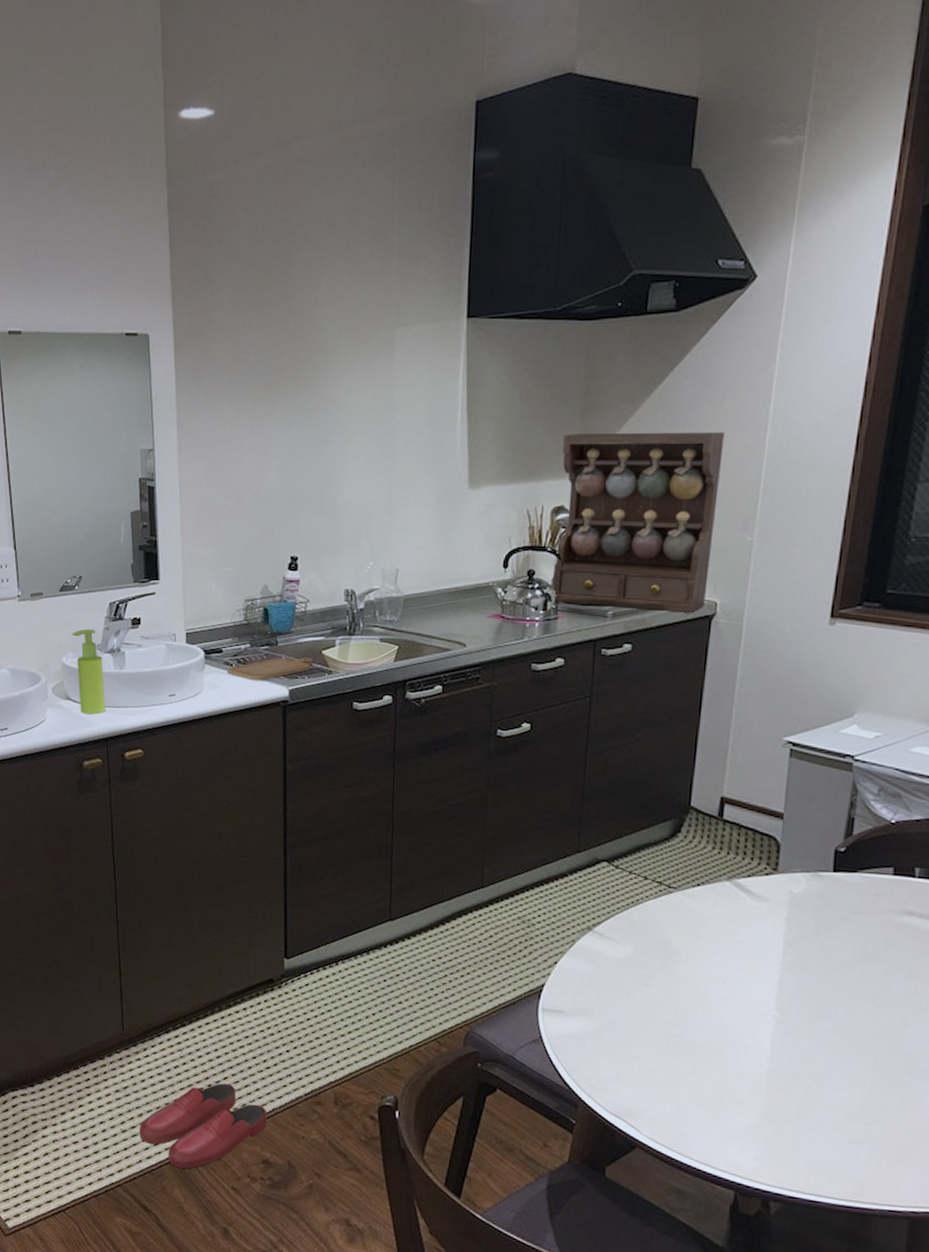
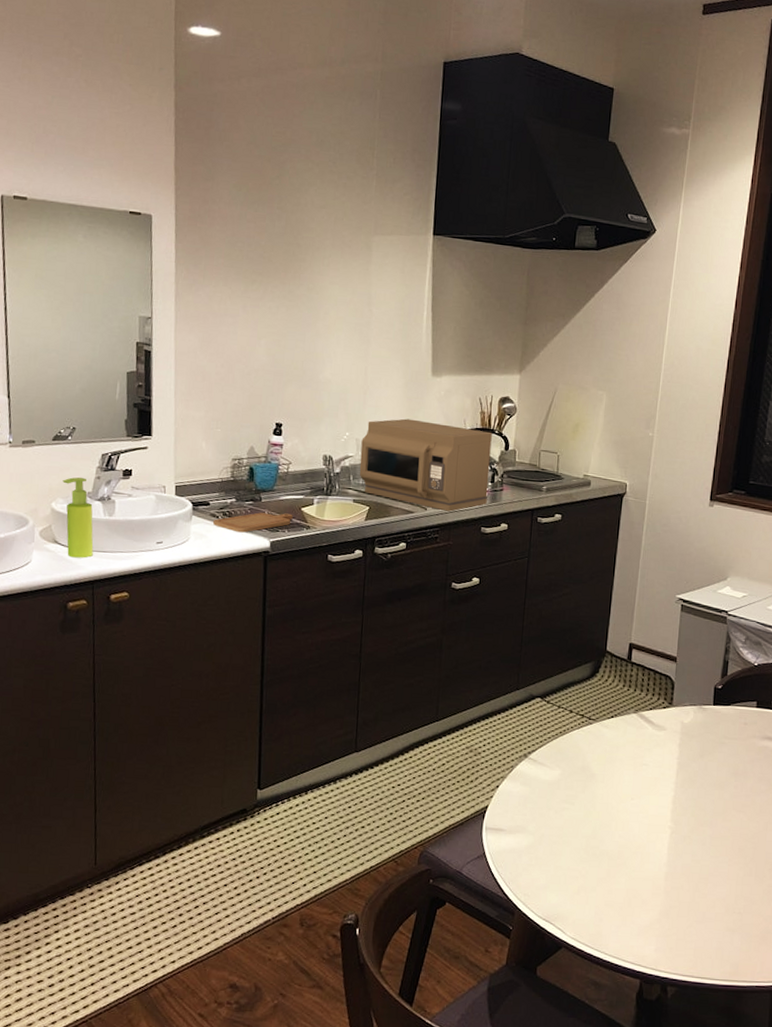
slippers: present [139,1083,267,1169] -> none [107,912,236,999]
microwave: none [386,541,543,647] -> present [359,418,492,512]
spice rack: present [552,431,725,613] -> none [498,338,633,491]

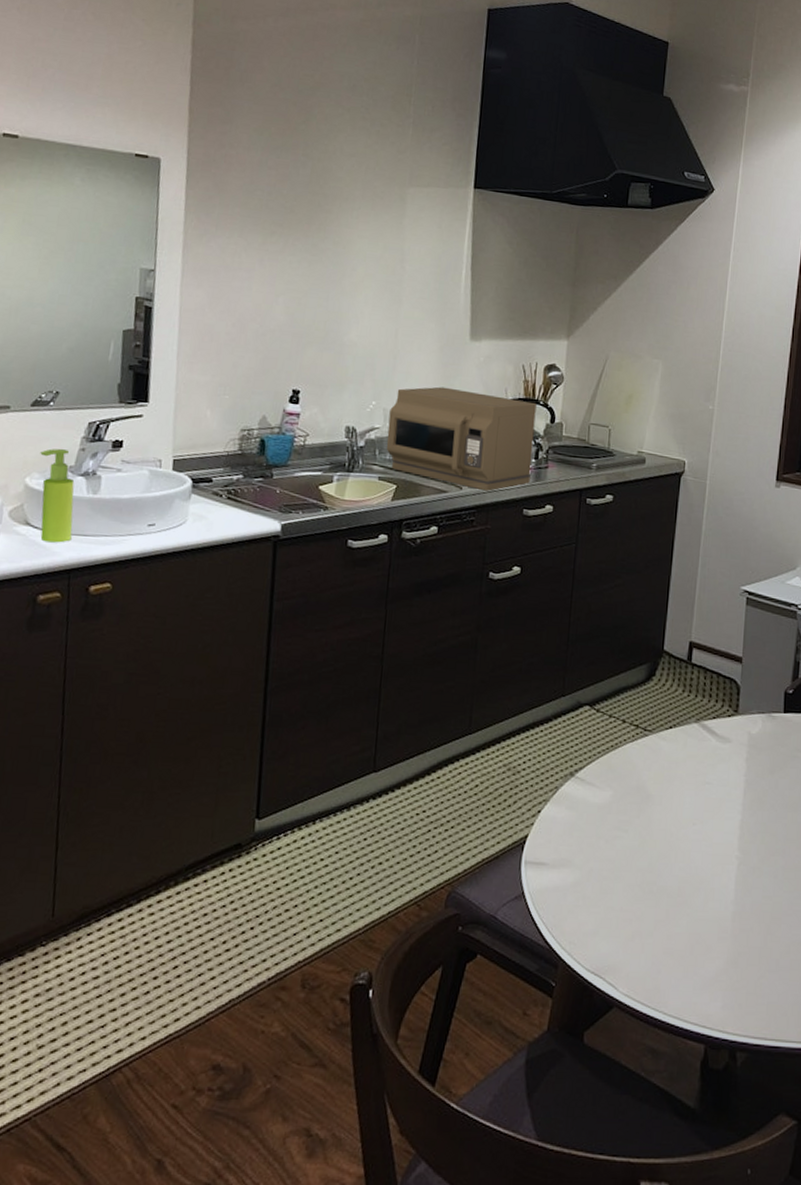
chopping board: present [213,512,293,533] -> none [215,491,309,514]

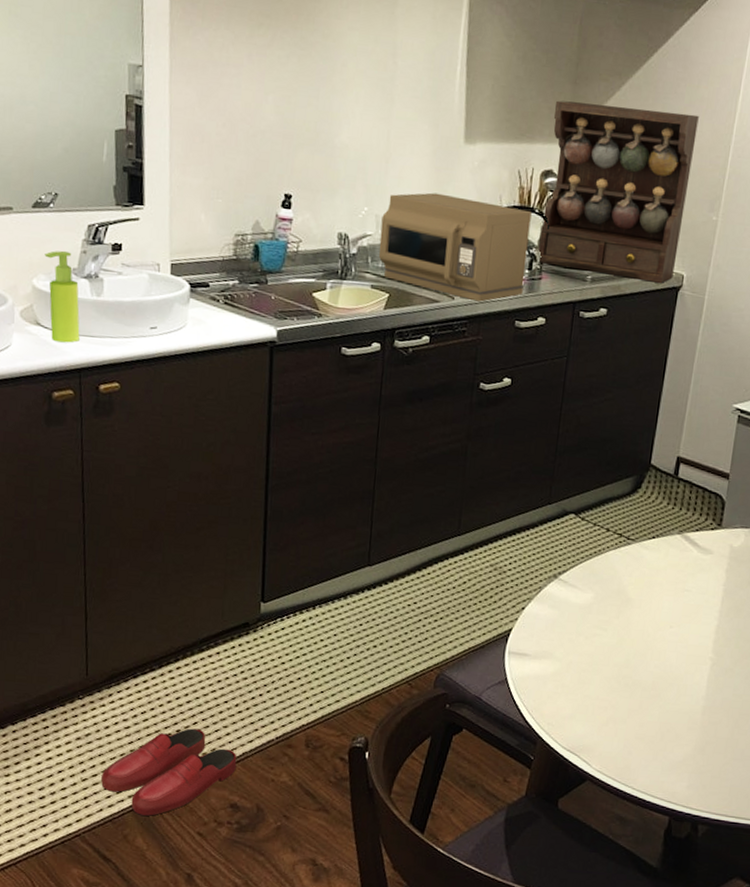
slippers: none [60,974,222,1088] -> present [101,728,237,816]
spice rack: none [543,301,690,469] -> present [537,100,699,283]

